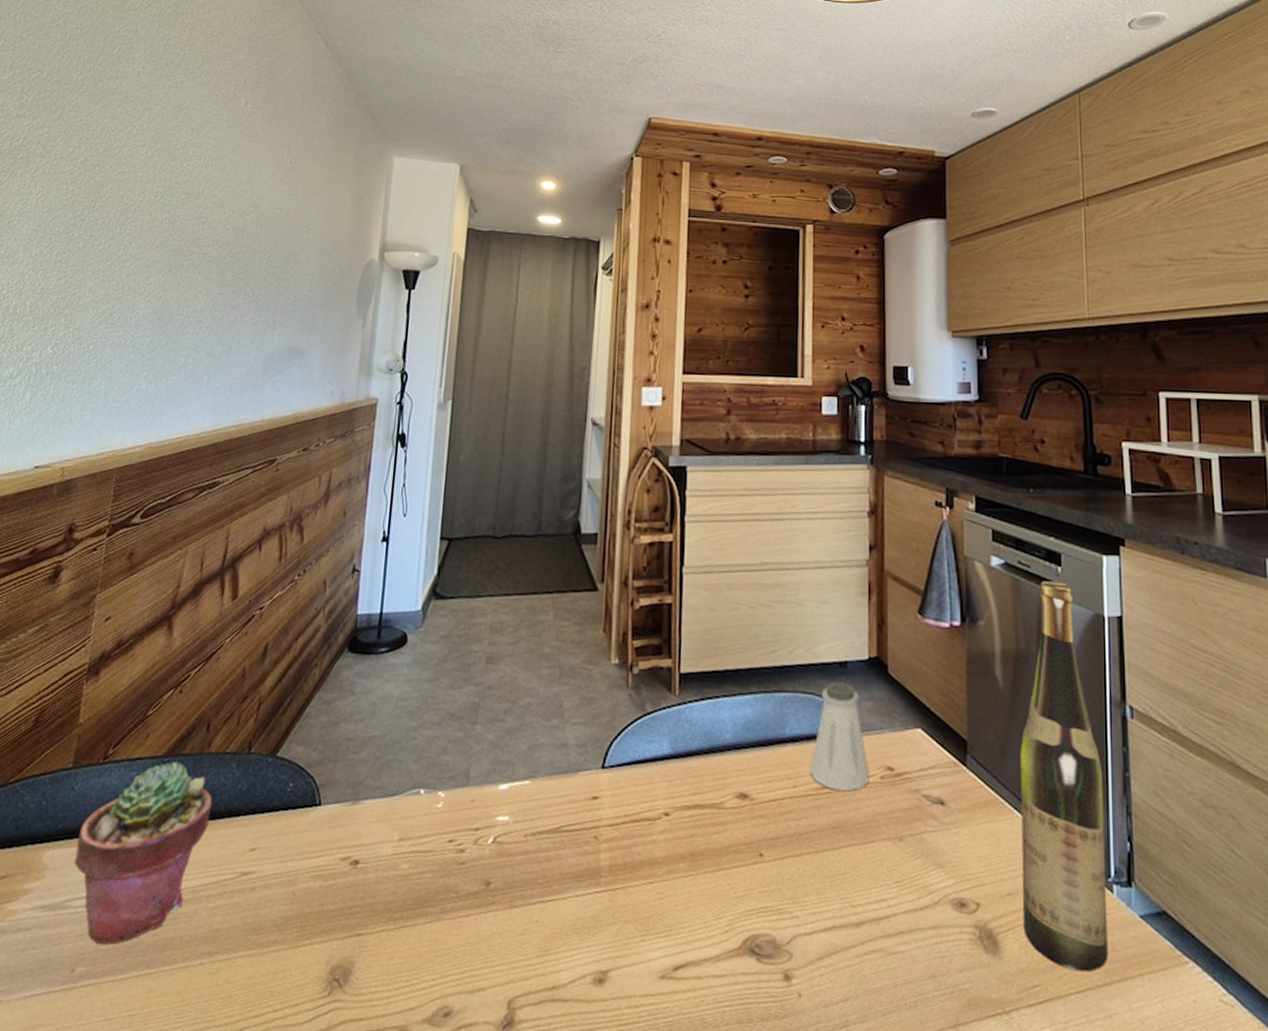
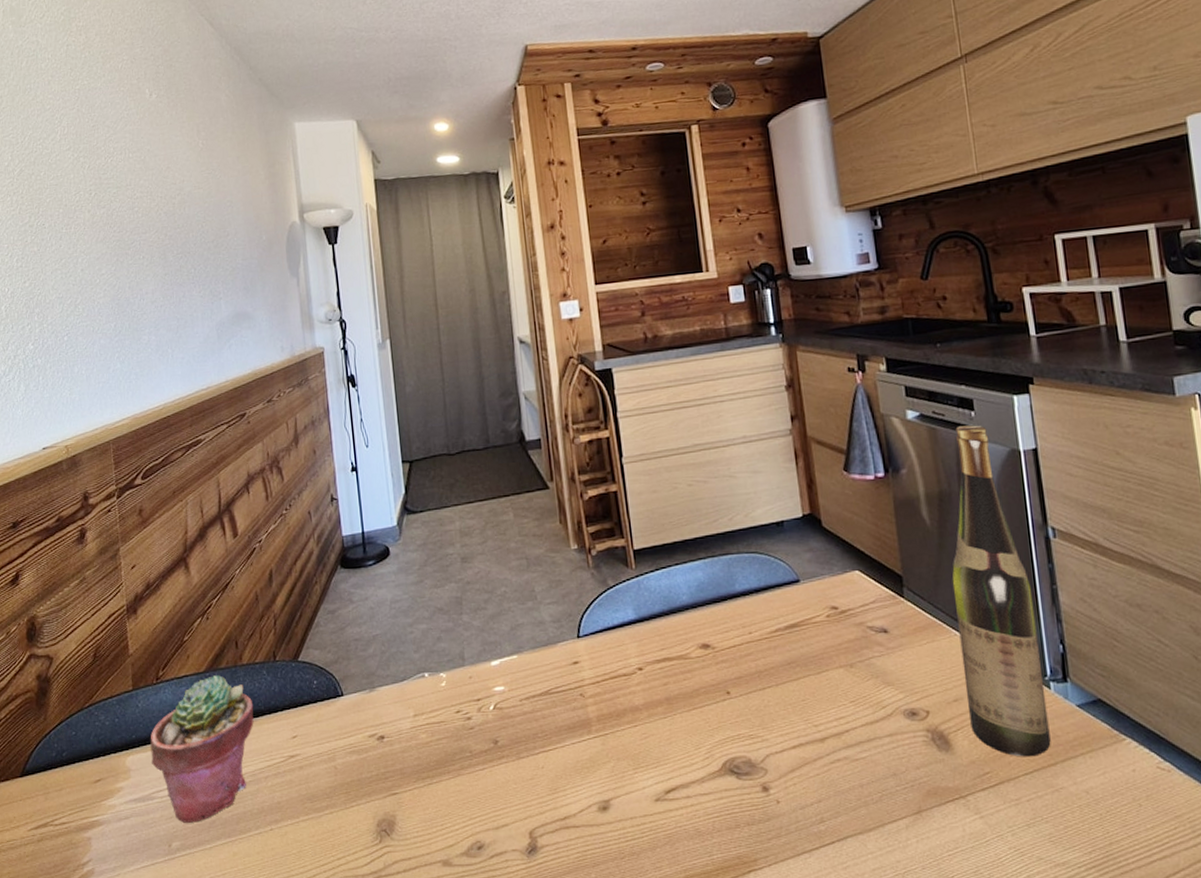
saltshaker: present [809,681,870,792] -> none [761,539,817,632]

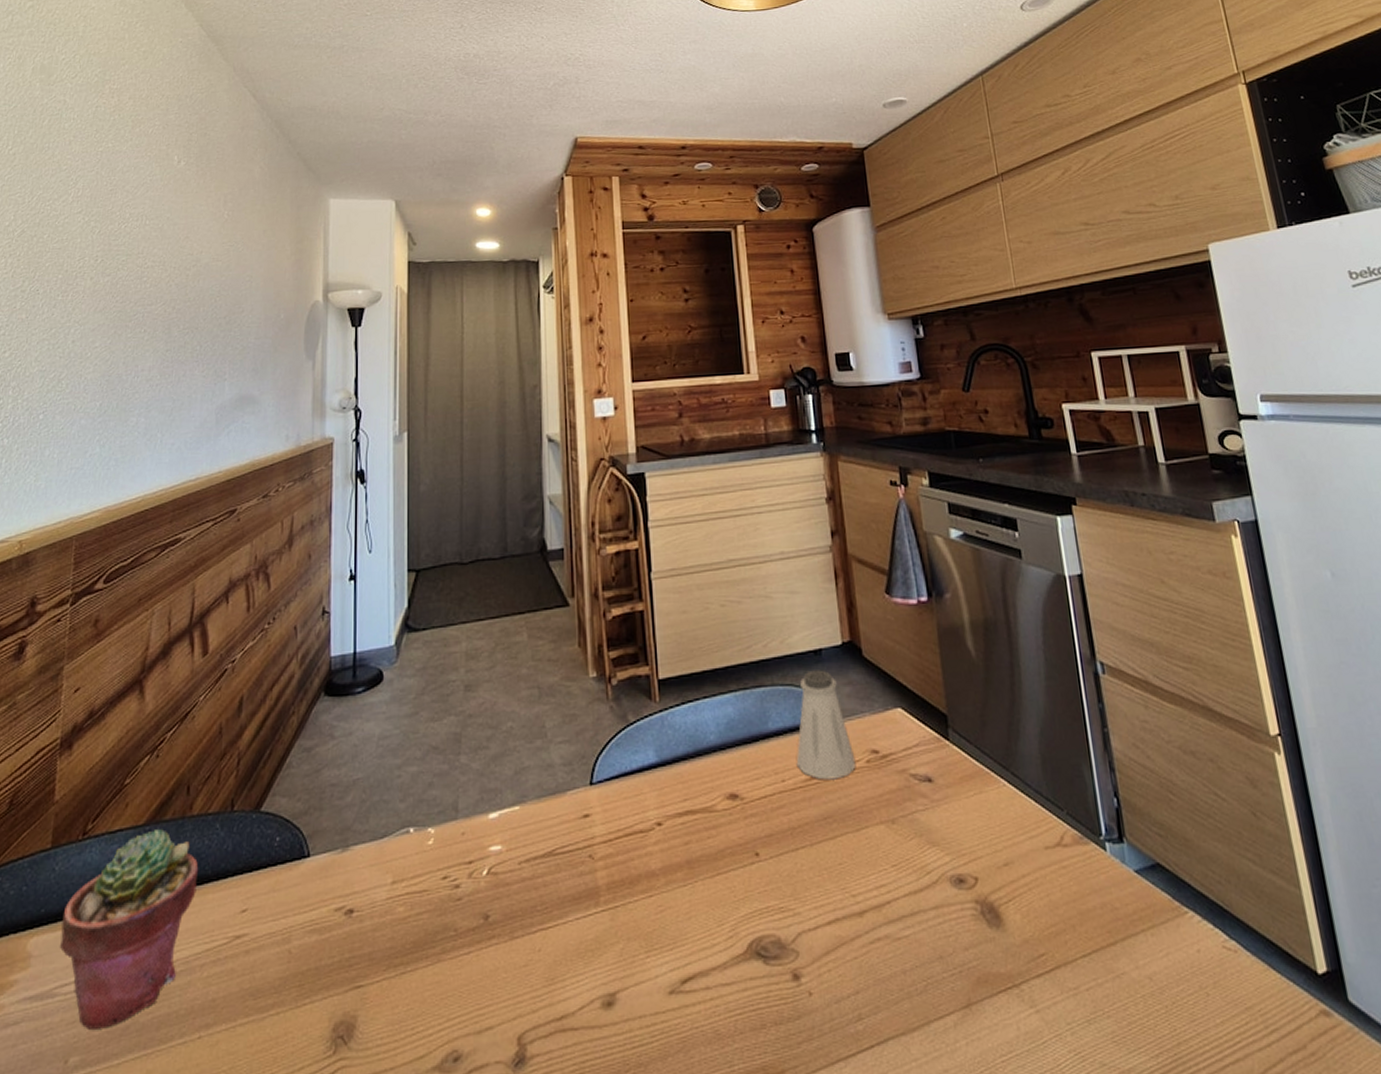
saltshaker: none [761,539,817,632] -> present [796,670,856,780]
wine bottle: present [951,425,1051,757] -> none [999,547,1109,935]

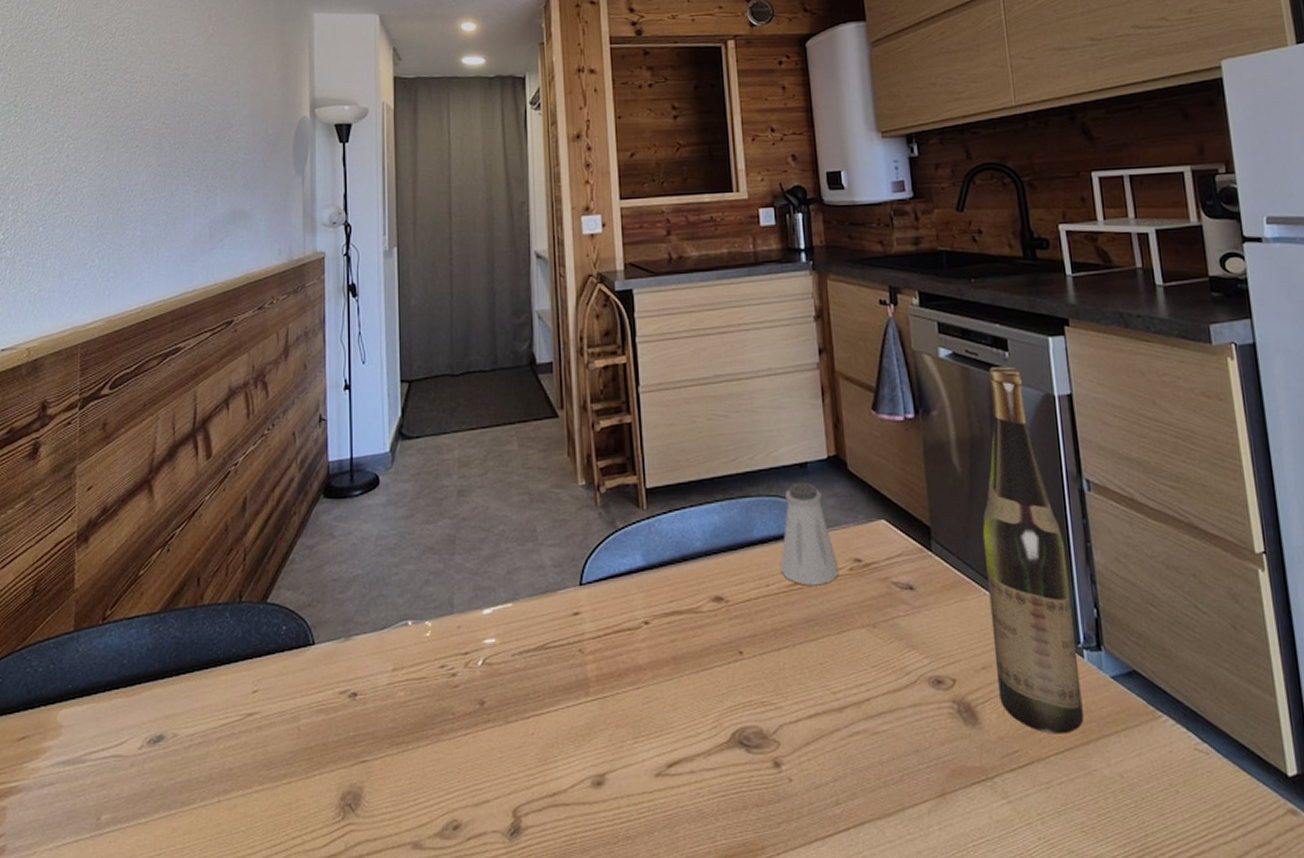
potted succulent: present [59,829,199,1030] -> none [86,617,212,791]
wine bottle: none [999,547,1109,935] -> present [982,366,1084,734]

